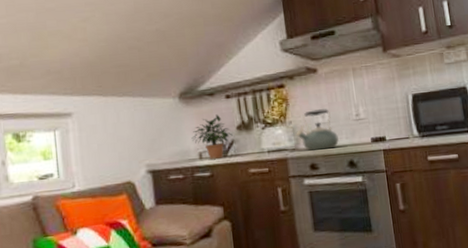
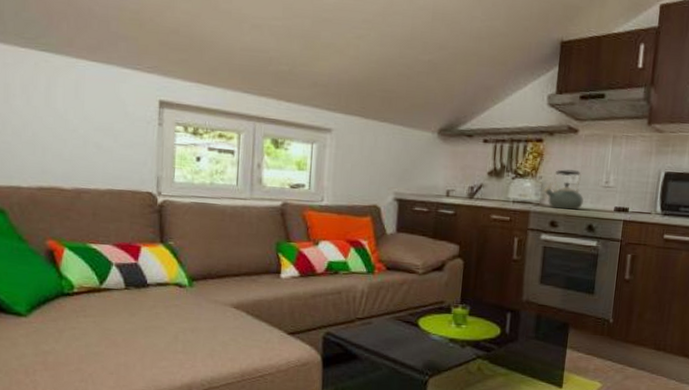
potted plant: present [191,114,233,160] -> none [442,156,483,201]

